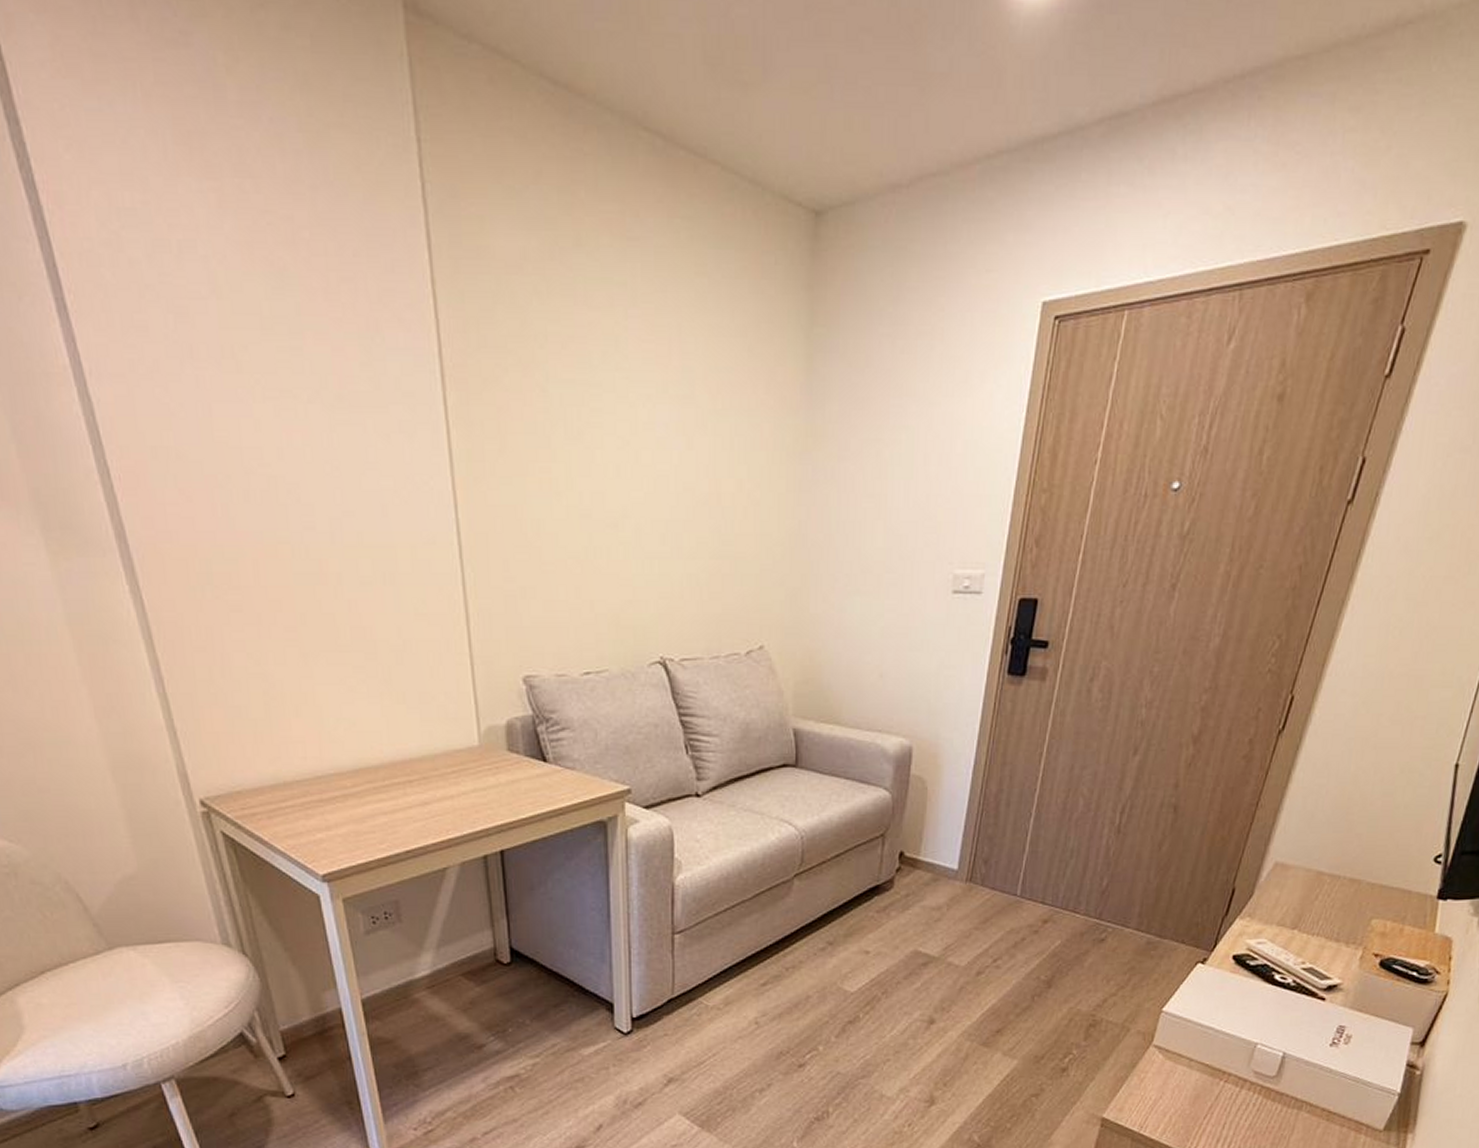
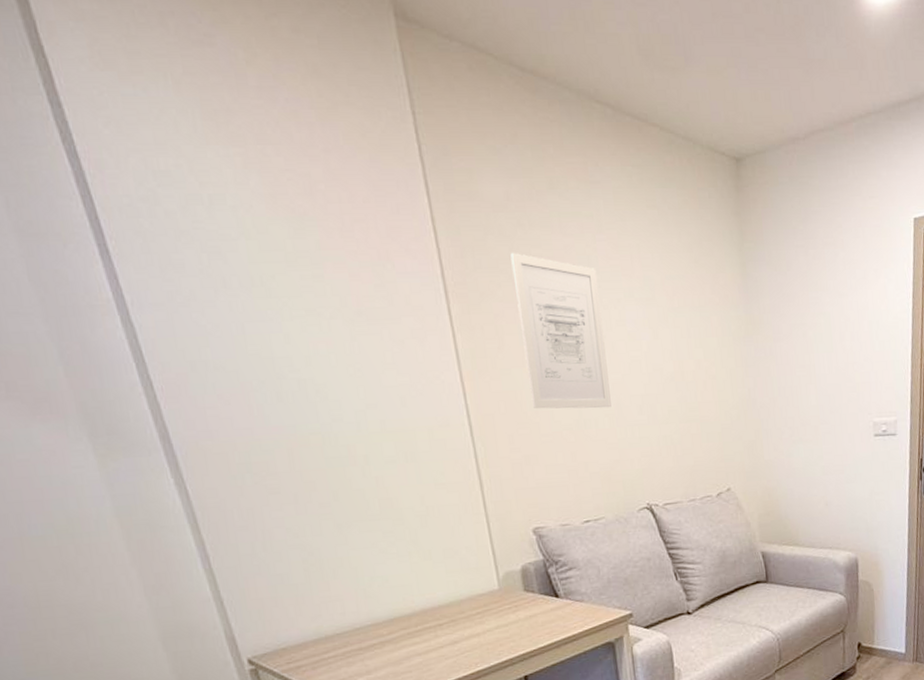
wall art: none [522,327,628,534] -> present [510,252,612,409]

